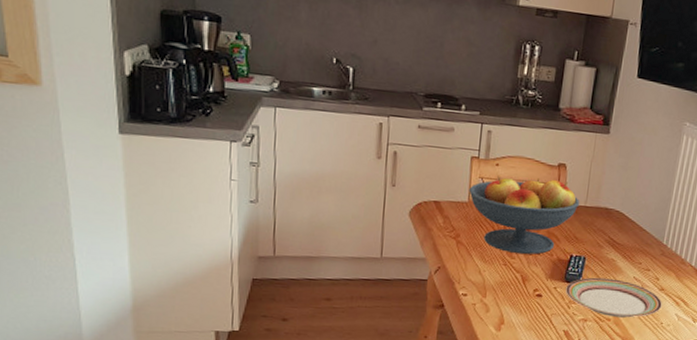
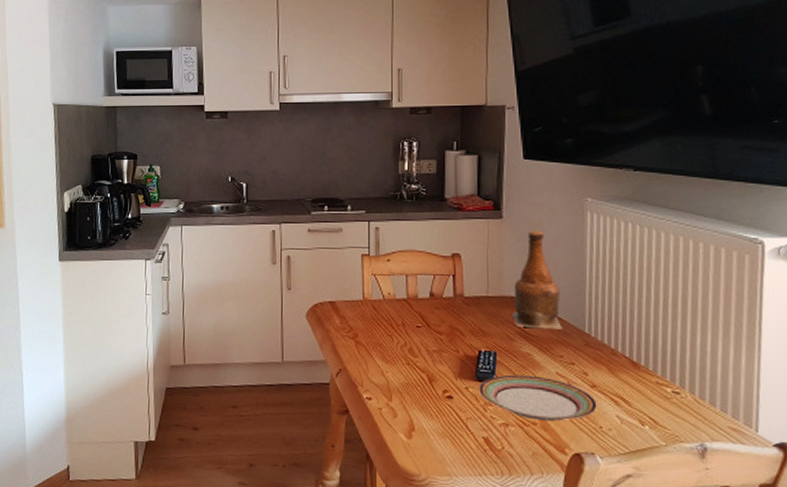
fruit bowl: present [469,176,579,255] -> none [363,270,480,352]
bottle: none [604,147,649,240] -> present [512,230,562,330]

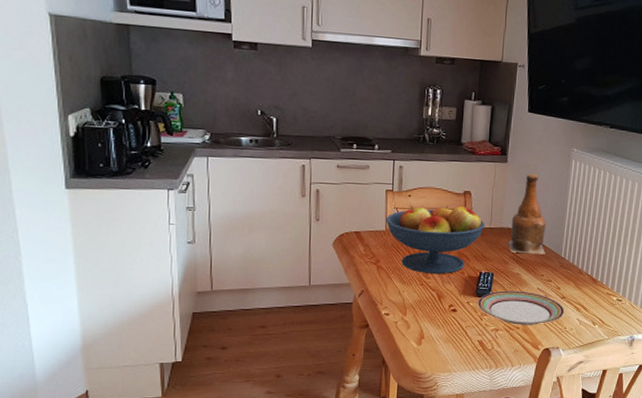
fruit bowl: none [363,270,480,352] -> present [385,205,485,274]

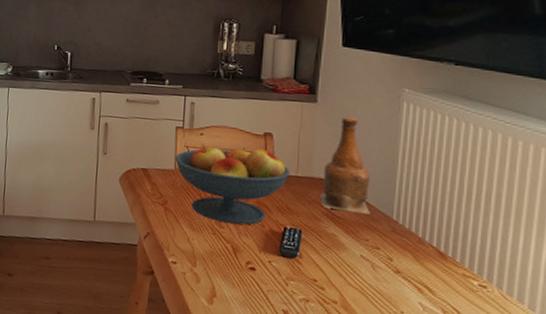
plate: present [478,290,564,325] -> none [282,252,400,303]

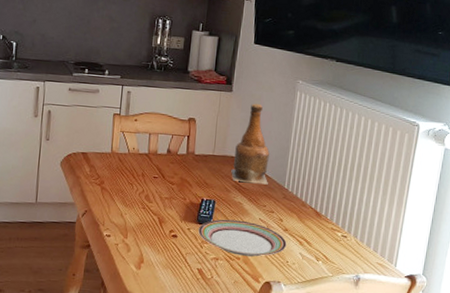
fruit bowl: present [175,145,289,225] -> none [112,130,208,199]
plate: none [282,252,400,303] -> present [198,219,287,257]

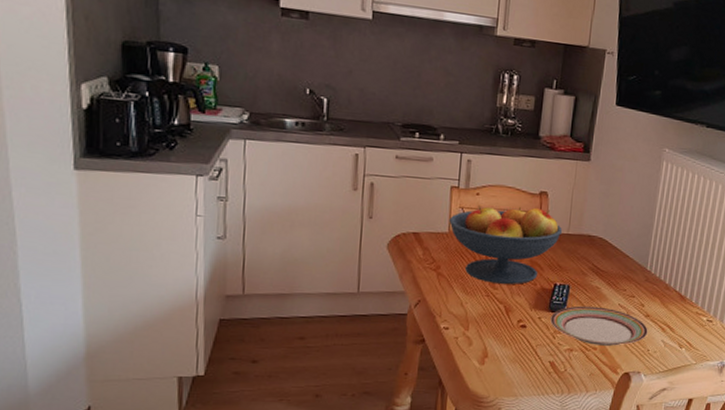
fruit bowl: none [112,130,208,199] -> present [449,205,562,284]
bottle: present [231,103,269,185] -> none [588,174,631,267]

